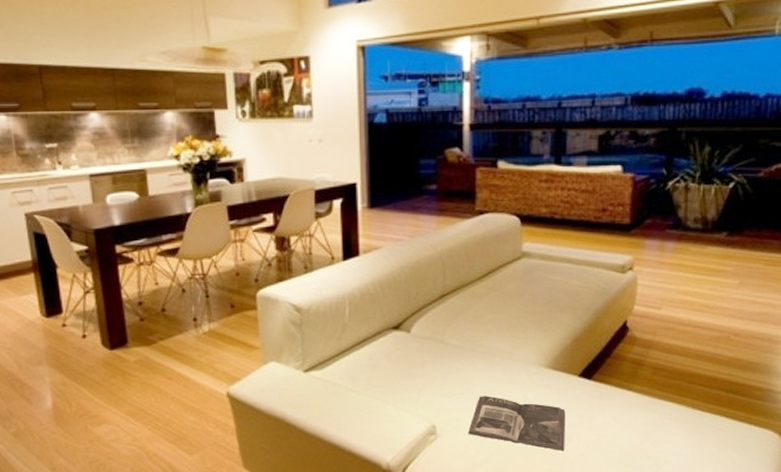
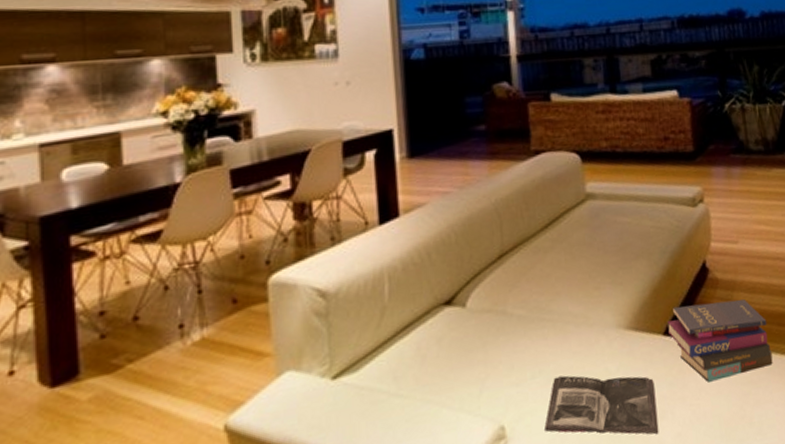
books: none [584,355,678,419] -> present [667,299,773,382]

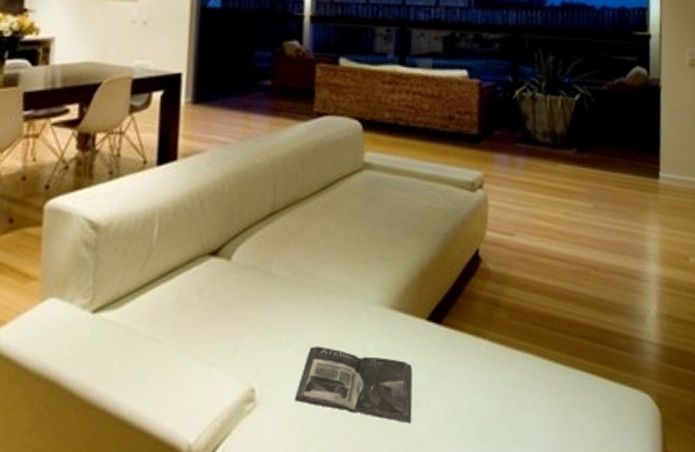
books: present [667,299,773,382] -> none [433,292,539,377]

